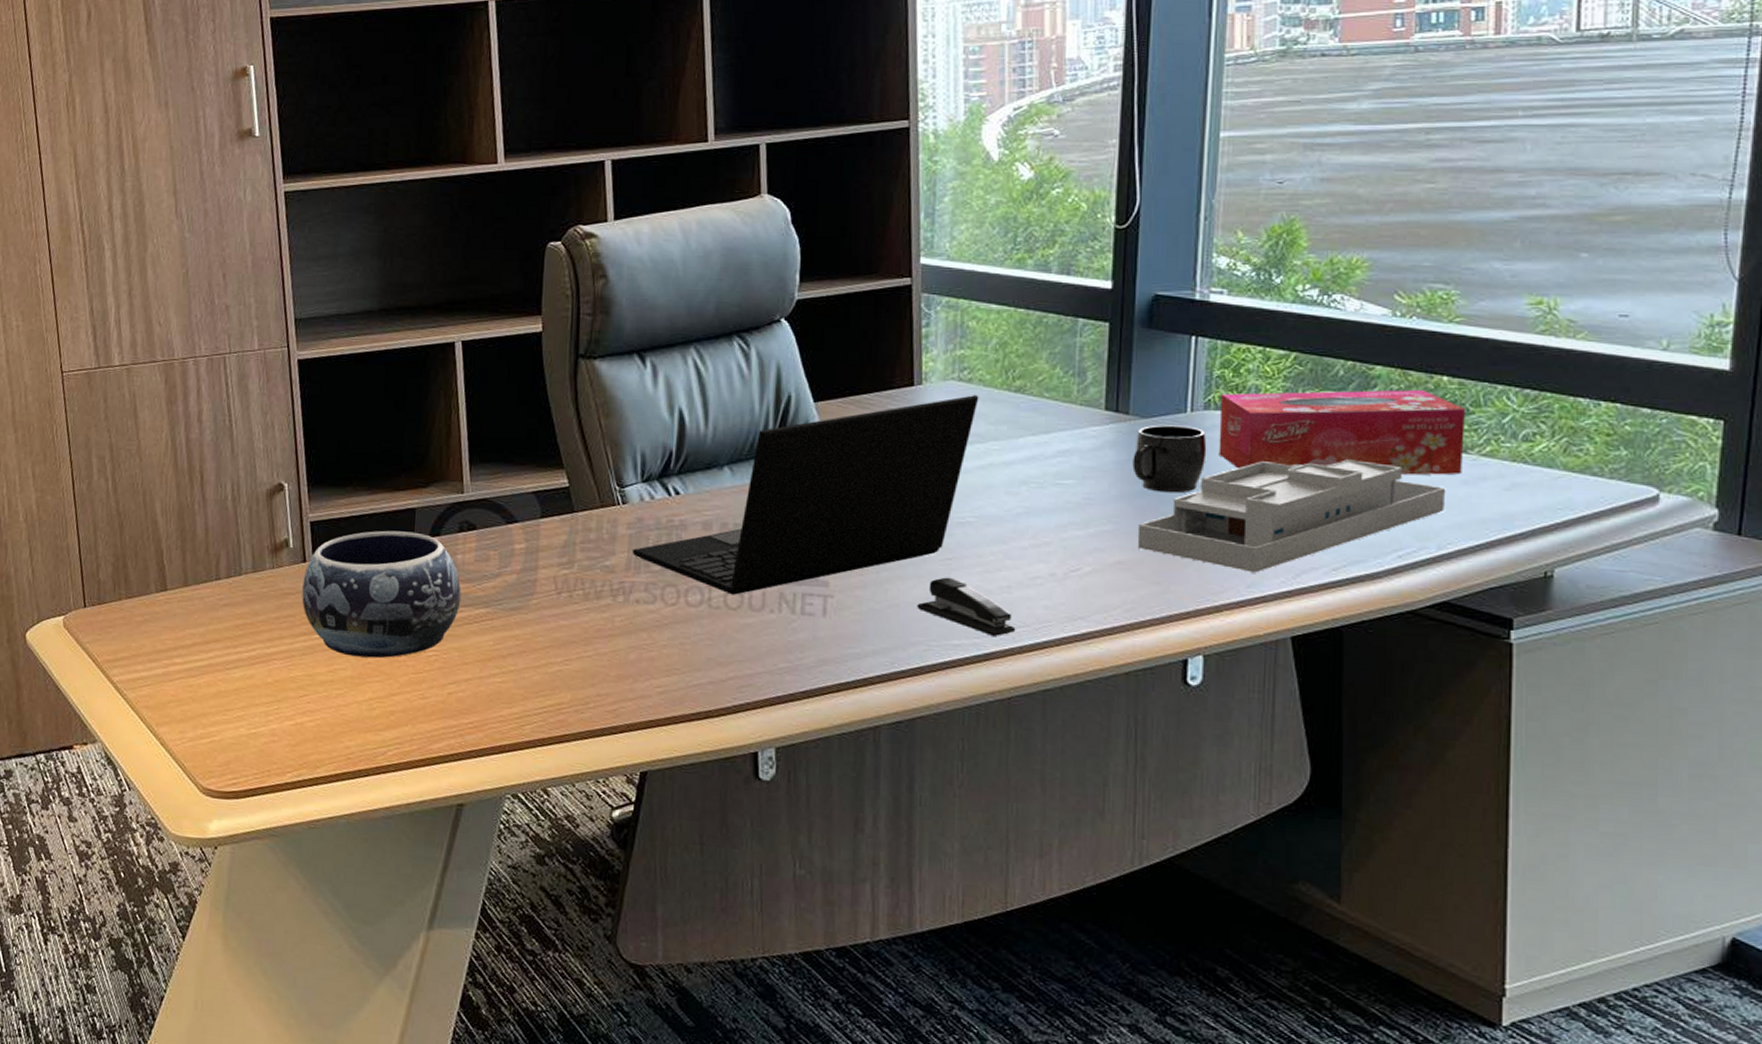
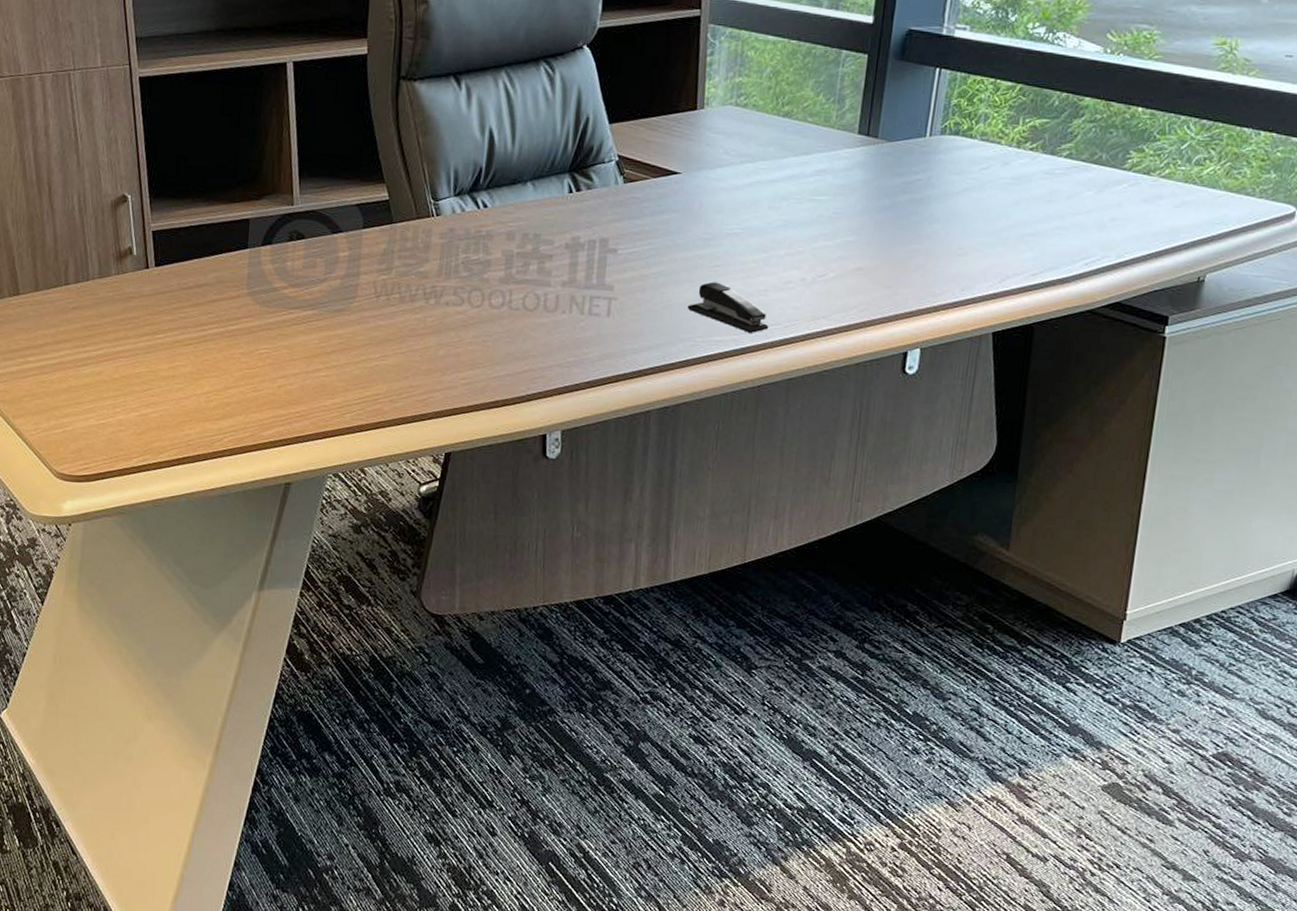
decorative bowl: present [302,530,462,659] -> none [145,239,291,356]
laptop: present [631,395,979,595] -> none [443,119,752,298]
mug: present [1132,424,1207,493] -> none [876,147,940,209]
desk organizer: present [1137,459,1446,573] -> none [874,180,1130,278]
tissue box: present [1218,389,1467,475] -> none [949,118,1154,194]

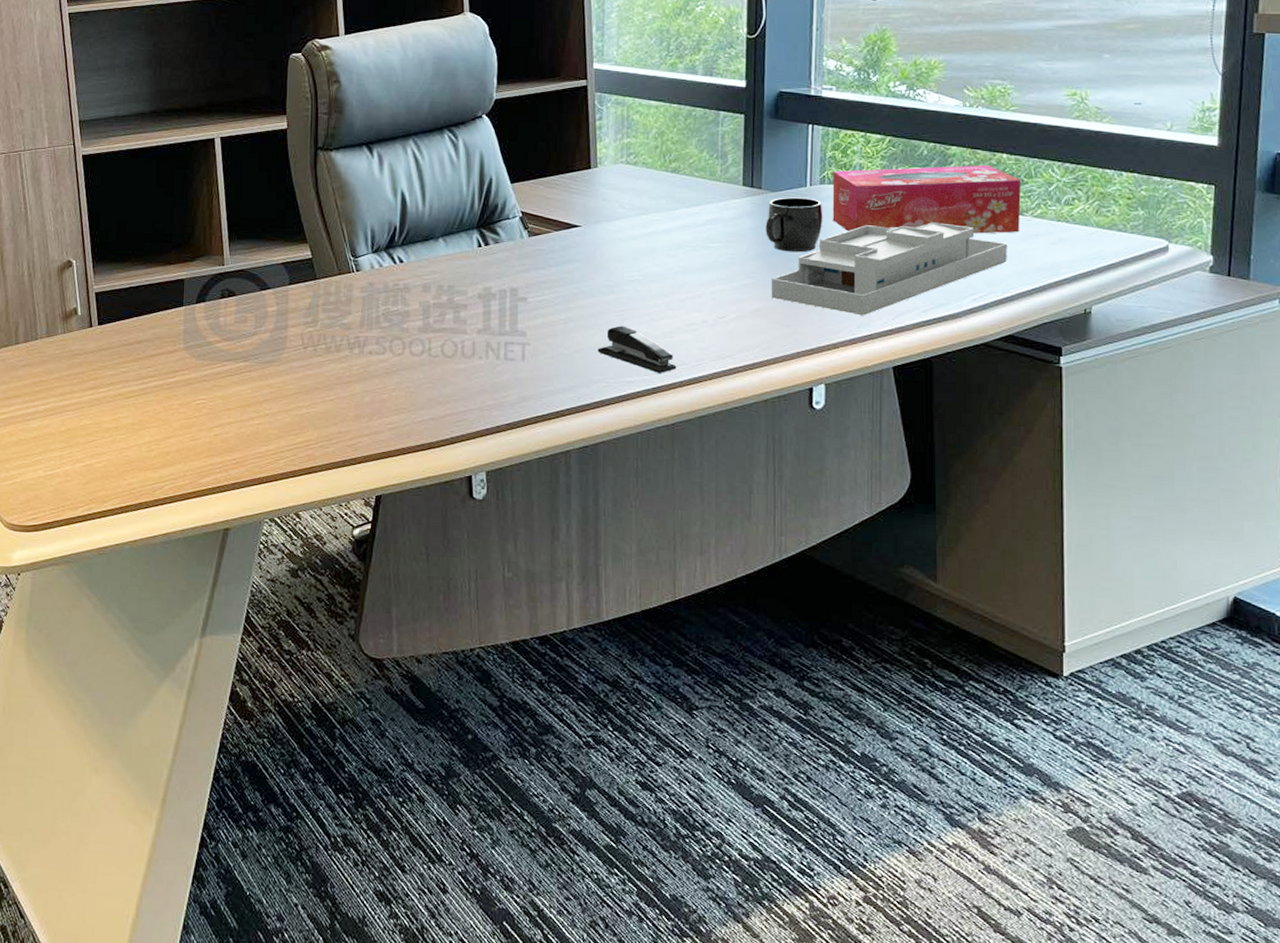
desk organizer: none [874,180,1130,278] -> present [771,222,1008,316]
mug: none [876,147,940,209] -> present [765,197,823,253]
tissue box: none [949,118,1154,194] -> present [832,165,1022,234]

